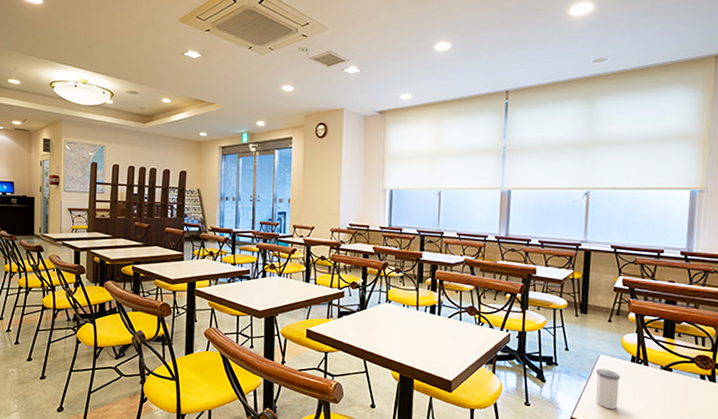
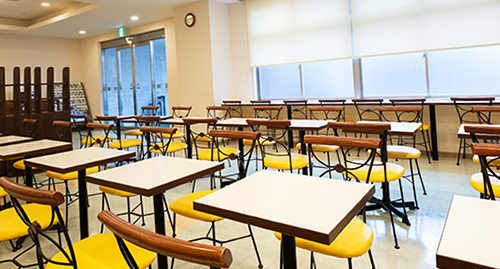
salt shaker: present [595,368,621,410] -> none [452,207,475,243]

